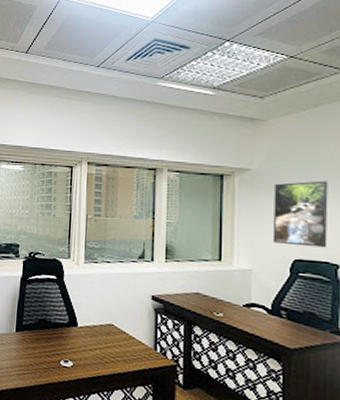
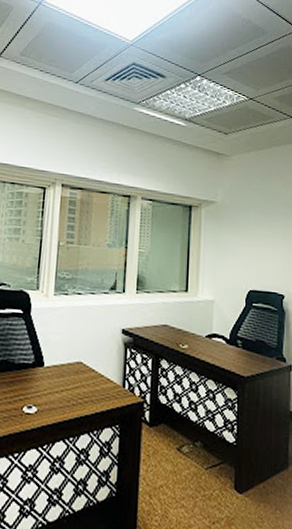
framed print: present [272,180,328,248] -> none [232,216,277,279]

